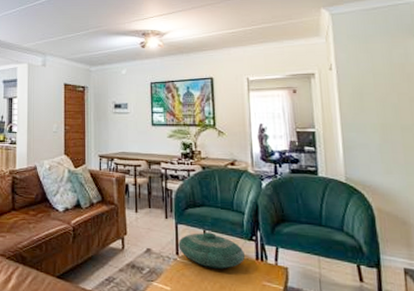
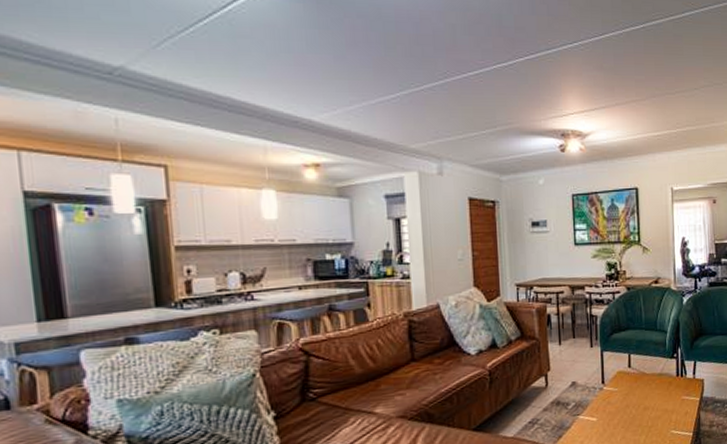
decorative bowl: present [178,232,246,269] -> none [604,355,668,392]

